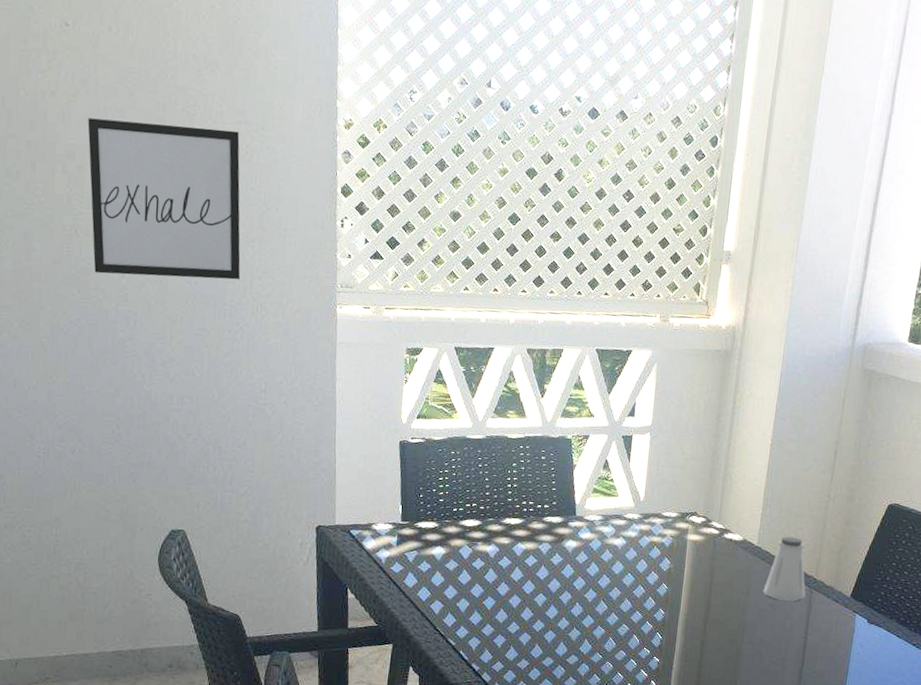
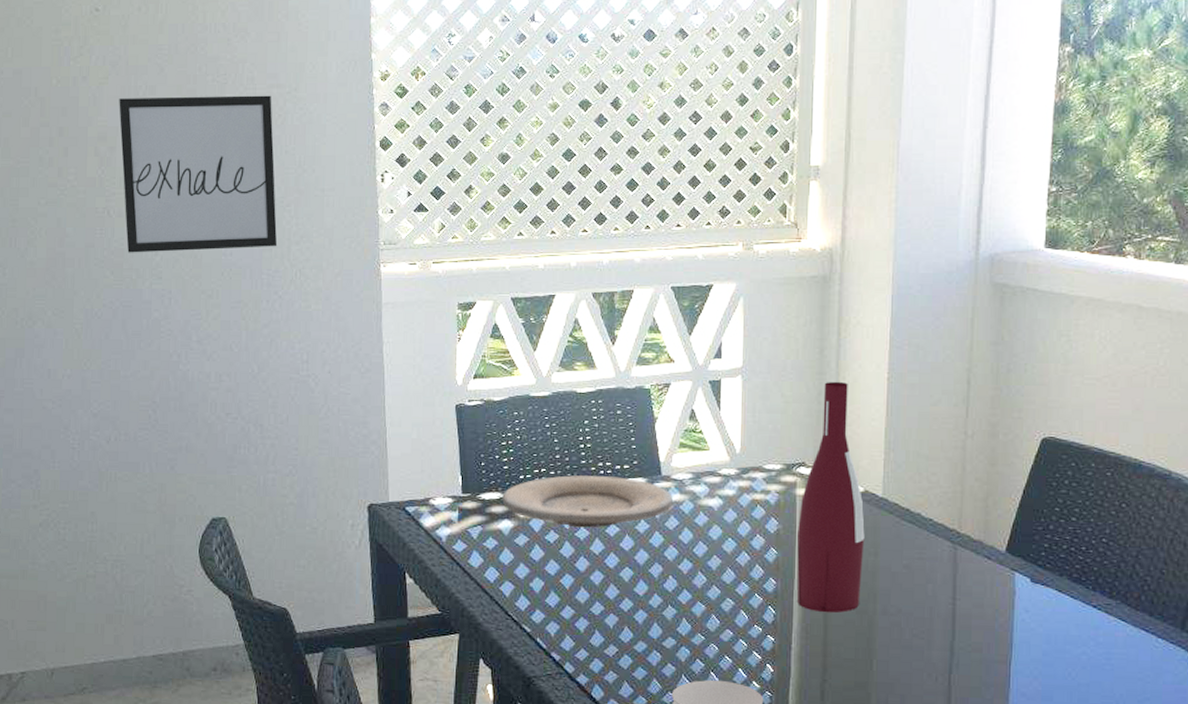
plate: none [436,511,584,558] -> present [502,475,673,528]
wine bottle: none [681,444,741,641] -> present [796,381,865,613]
saltshaker: present [763,536,806,601] -> none [895,484,948,561]

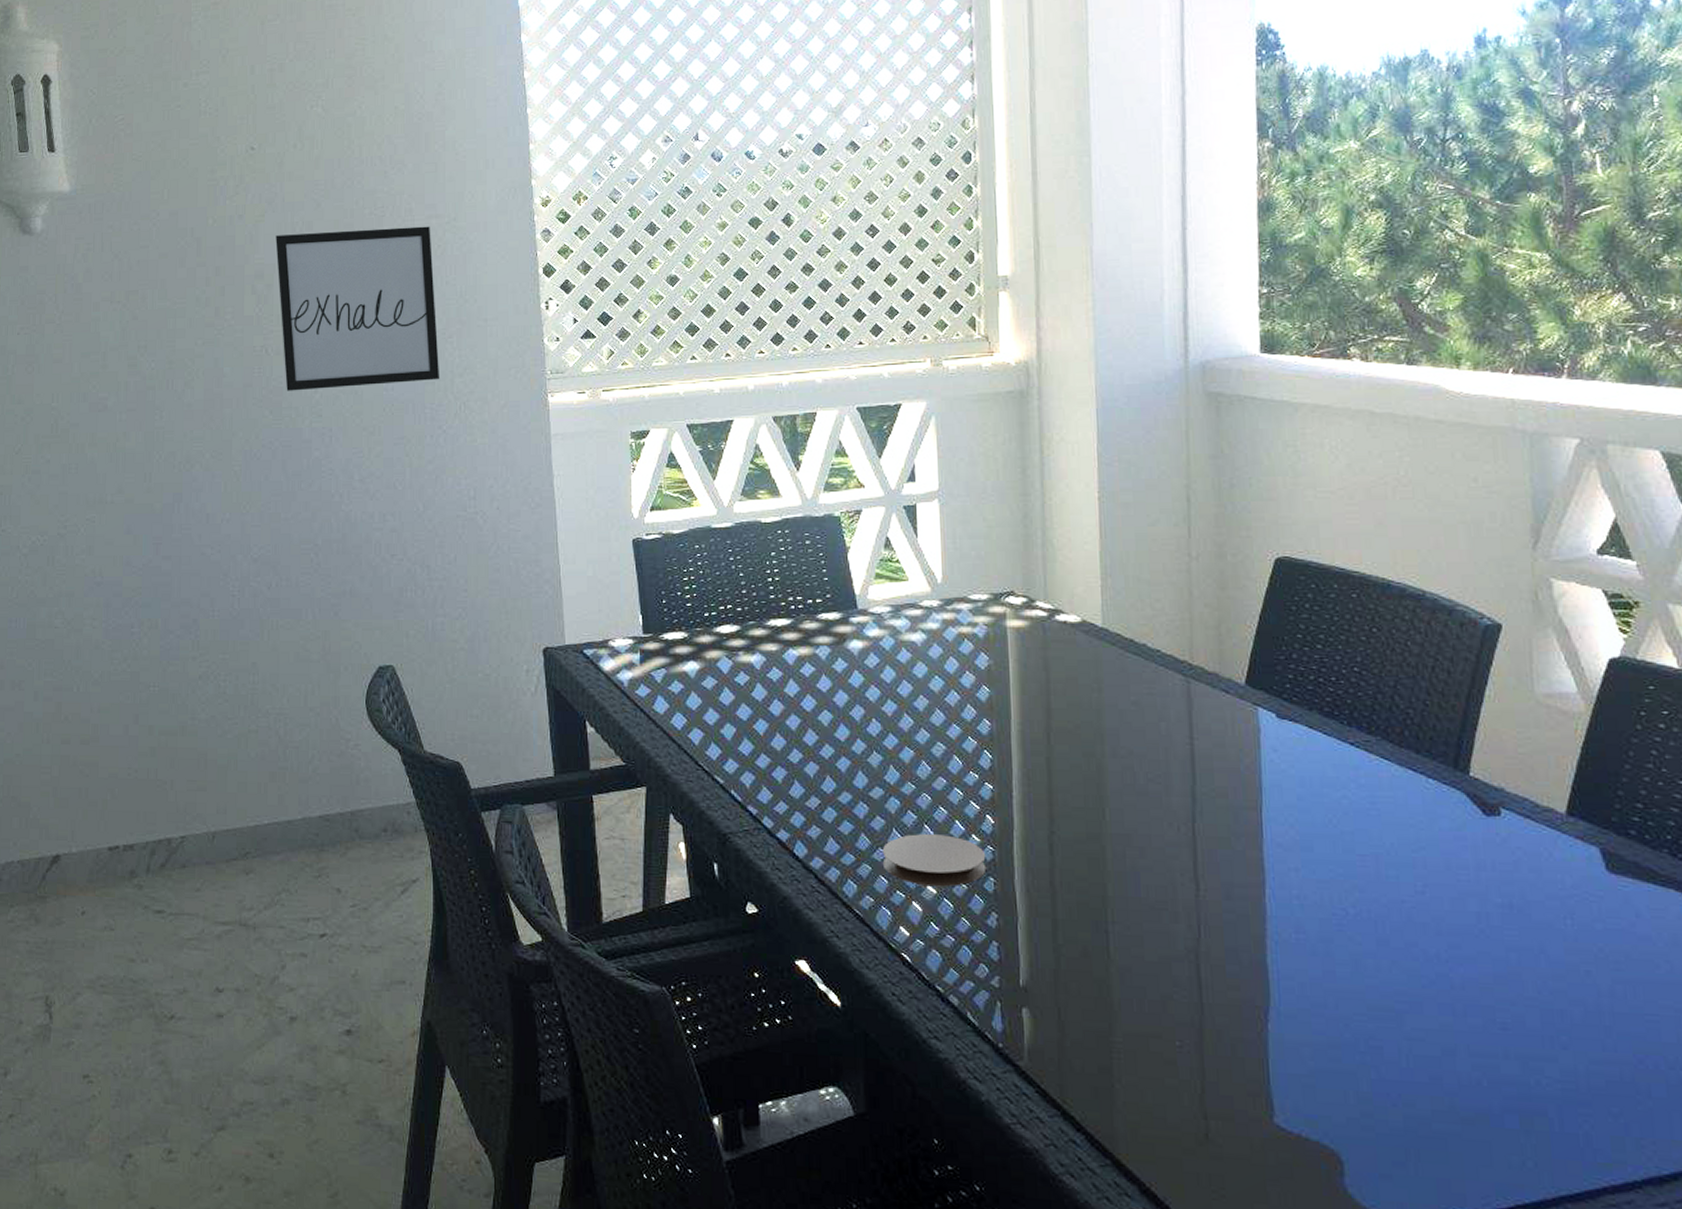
plate: present [502,475,673,528] -> none [686,611,872,668]
wine bottle: present [796,381,865,613] -> none [1009,502,1087,756]

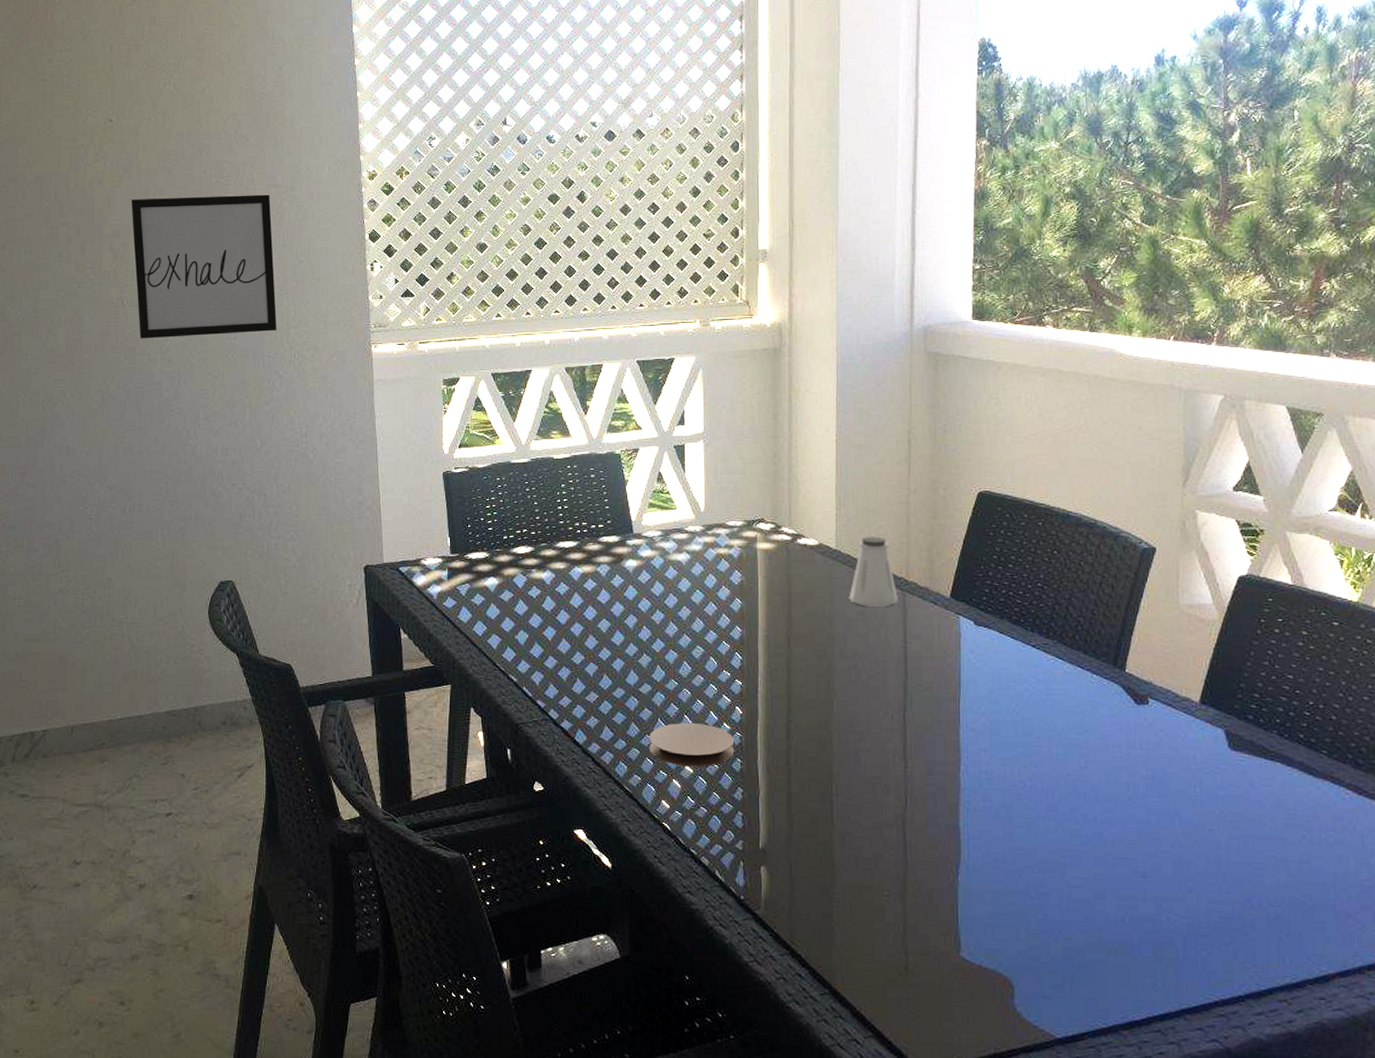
saltshaker: none [1120,611,1181,696] -> present [849,536,898,607]

